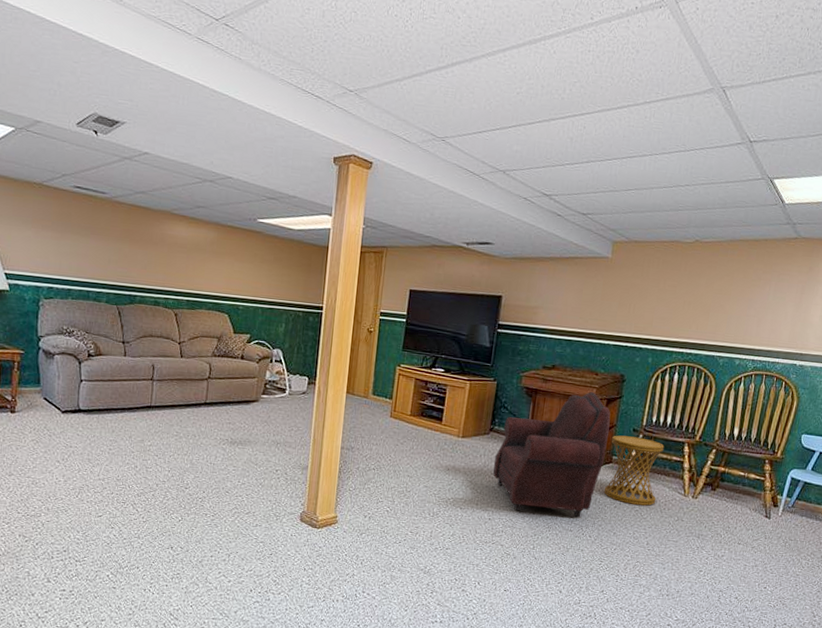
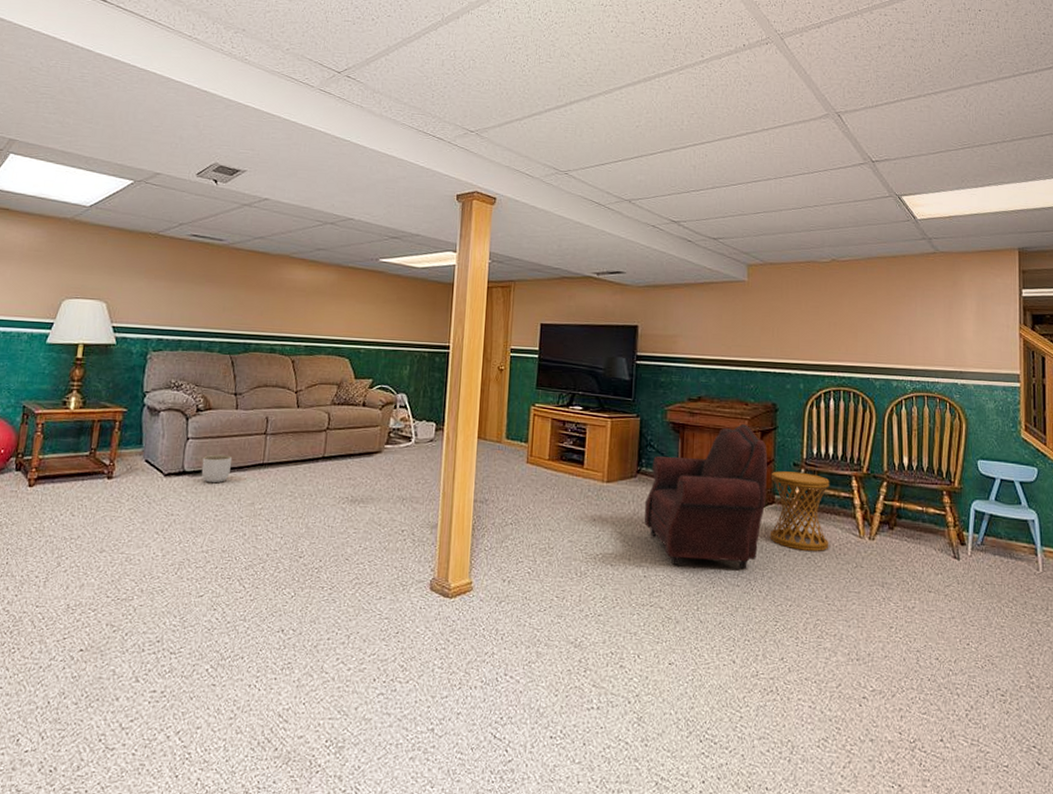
planter: none [95,396,122,422] -> present [201,454,232,484]

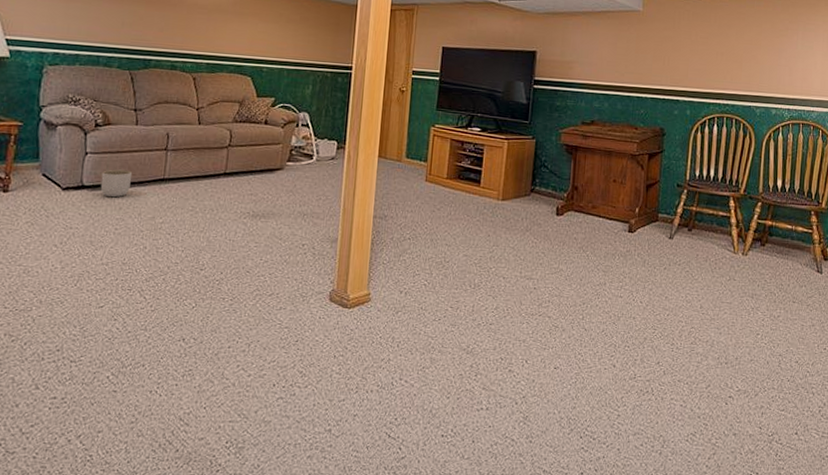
armchair: present [644,424,767,570] -> none [536,147,654,282]
side table: present [769,471,830,552] -> none [652,191,710,266]

